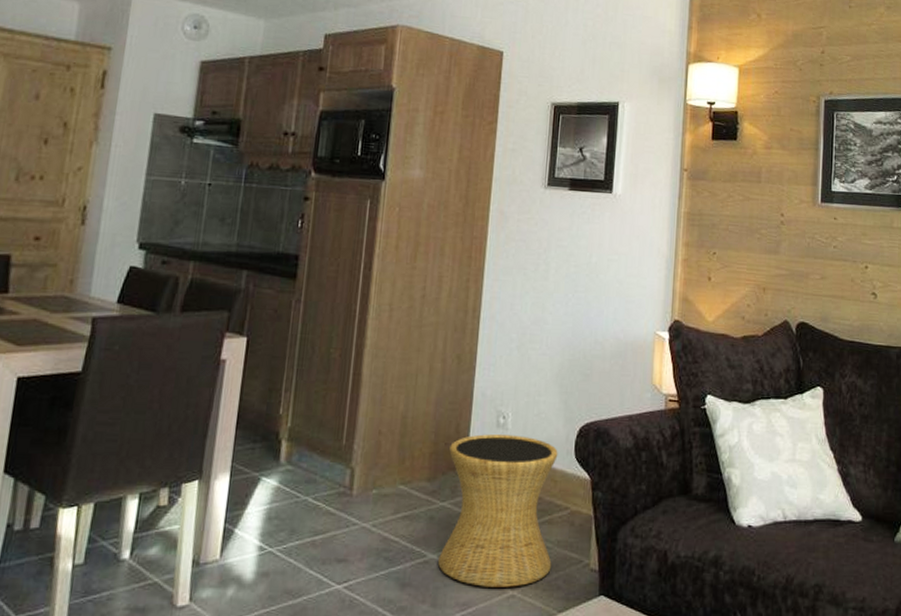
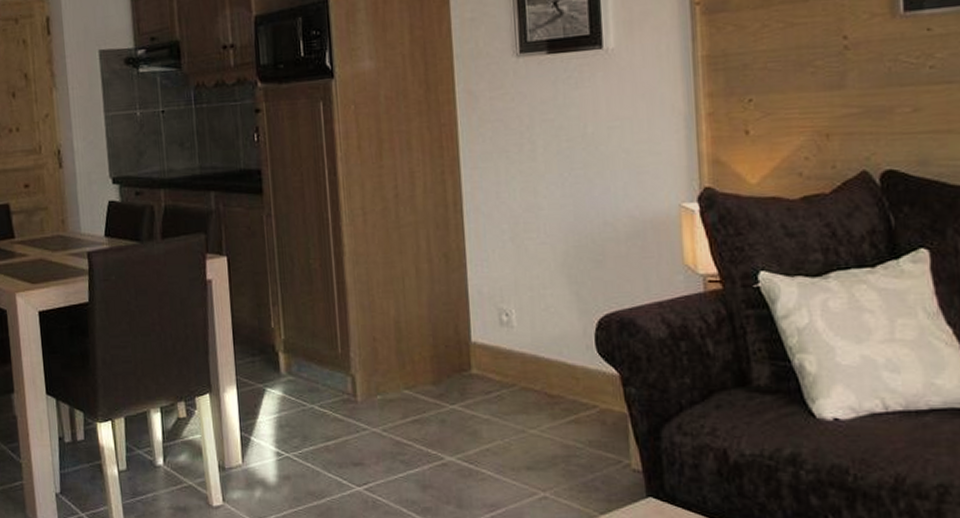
side table: present [437,434,558,587] -> none [451,332,586,489]

